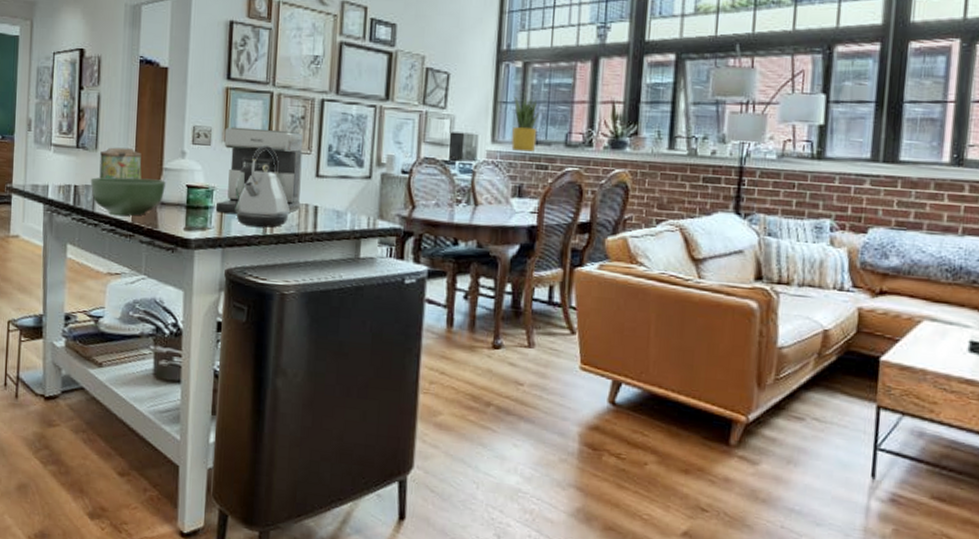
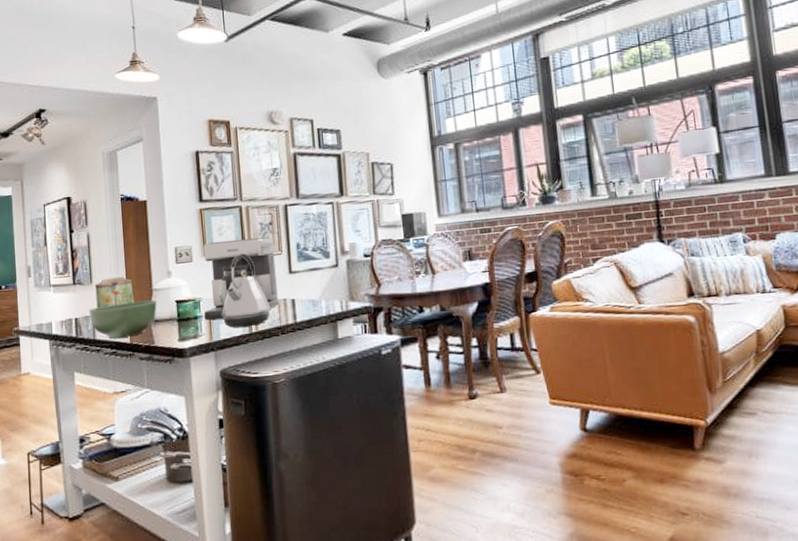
planter: present [511,96,540,152] -> none [451,172,477,221]

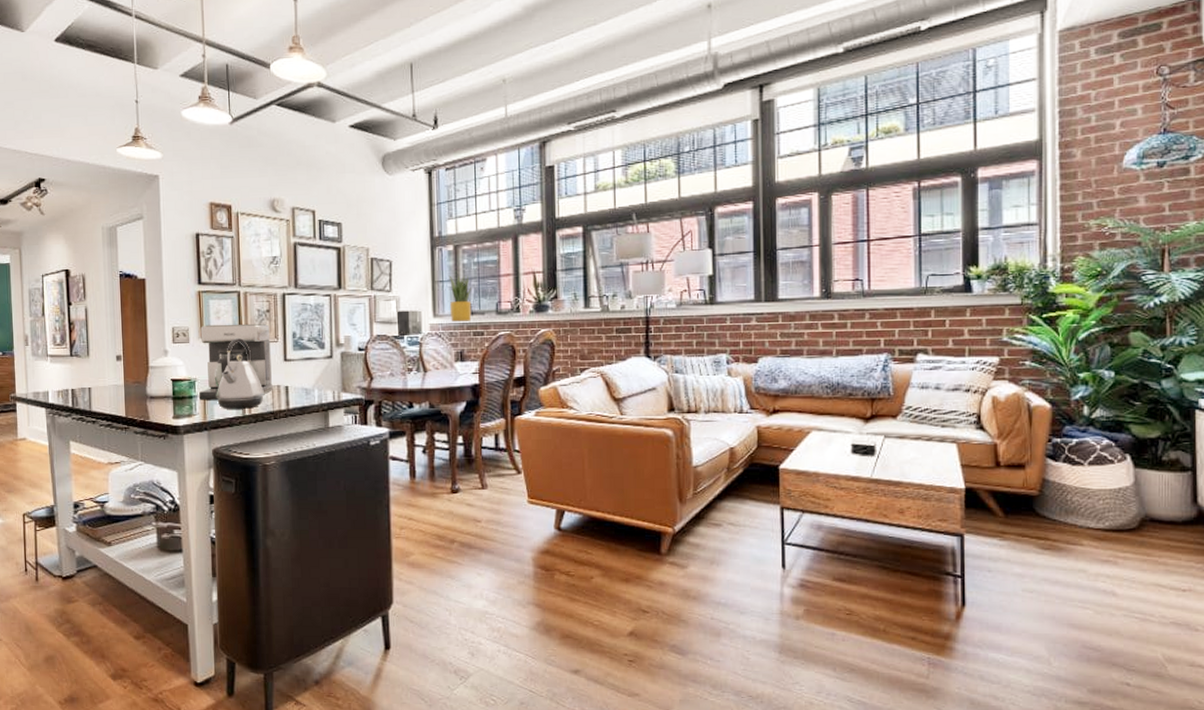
bowl: present [89,300,157,339] -> none [85,377,153,411]
canister: present [95,276,134,309] -> none [92,352,131,381]
planter: none [451,172,477,221] -> present [448,275,472,322]

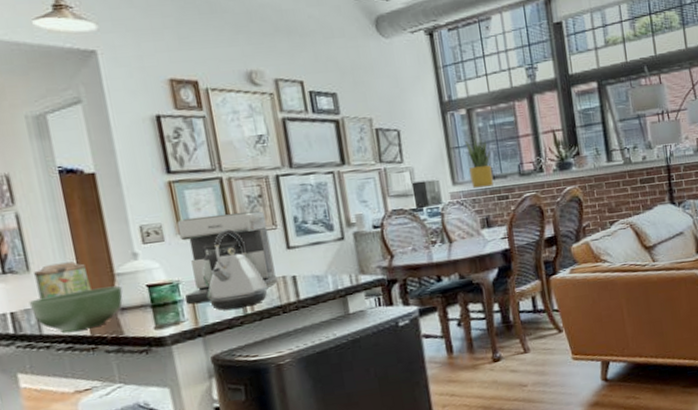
bowl: none [85,377,153,411] -> present [28,285,123,333]
canister: none [92,352,131,381] -> present [34,261,91,300]

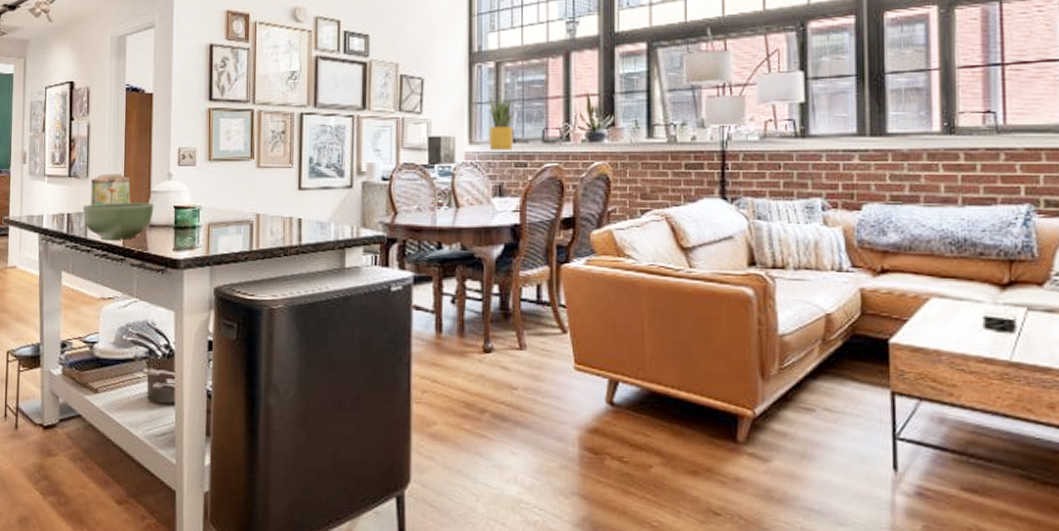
coffee maker: present [177,211,277,305] -> none [203,146,284,232]
kettle: present [207,228,267,311] -> none [221,161,274,243]

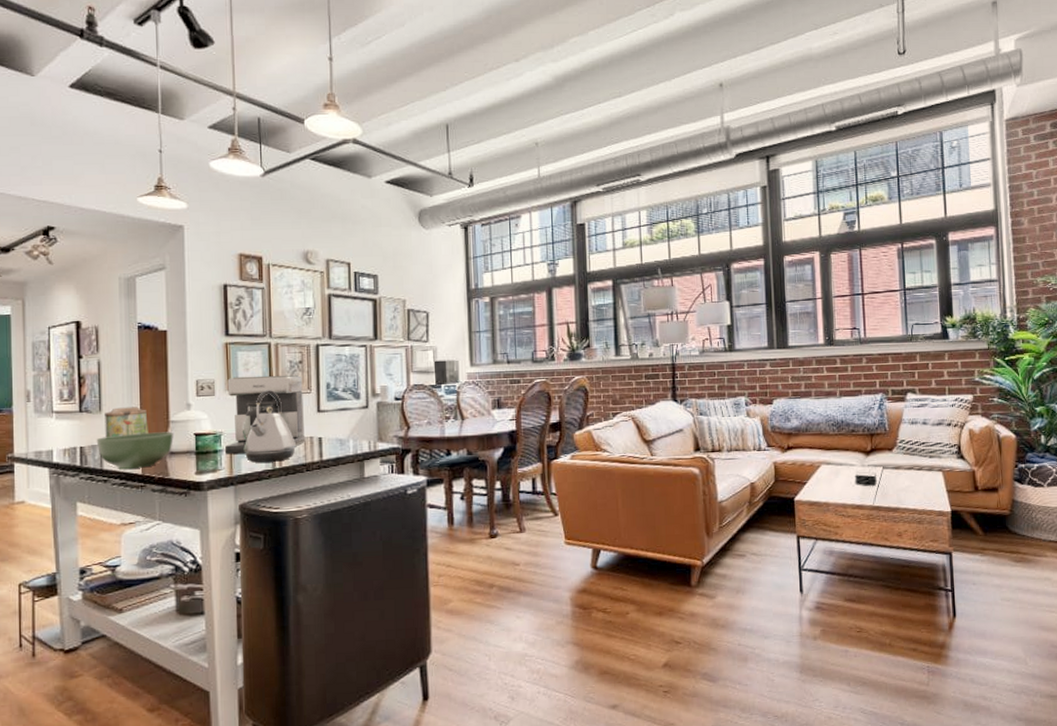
coffee maker: none [203,146,284,232] -> present [225,374,304,455]
kettle: none [221,161,274,243] -> present [243,389,296,463]
planter: present [488,96,515,150] -> none [485,325,509,371]

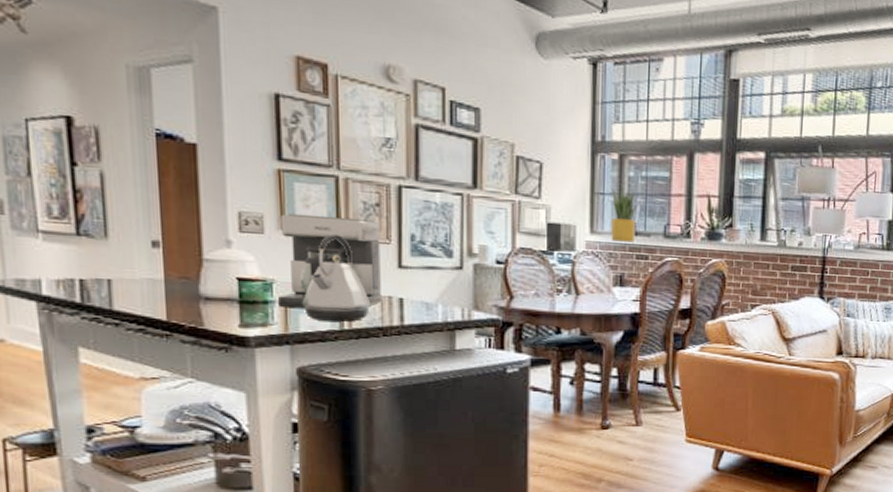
bowl: present [96,431,173,469] -> none [102,269,209,313]
canister: present [105,407,148,438] -> none [112,234,174,272]
planter: none [485,325,509,371] -> present [611,188,638,243]

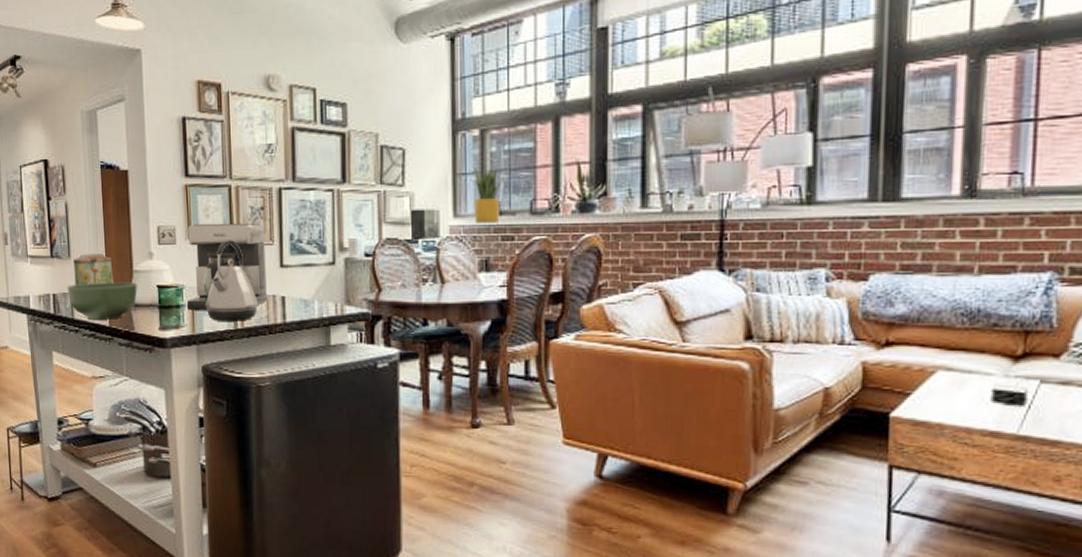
bowl: none [102,269,209,313] -> present [67,282,137,320]
canister: none [112,234,174,272] -> present [73,254,114,286]

